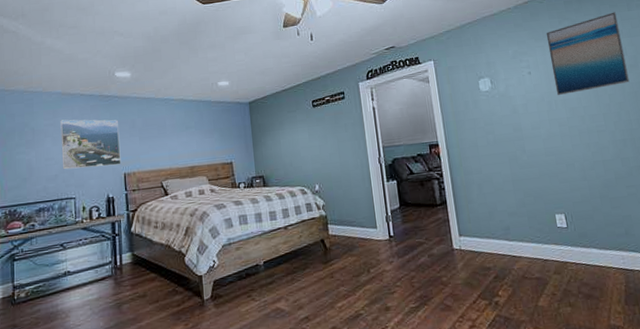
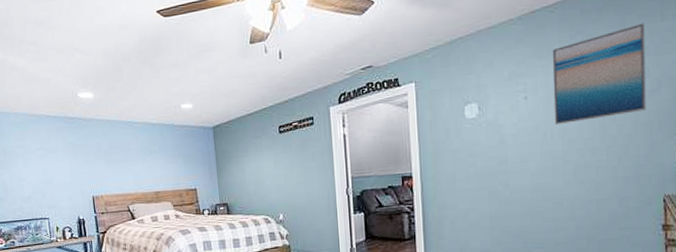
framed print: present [60,119,121,170] -> none [29,141,89,191]

